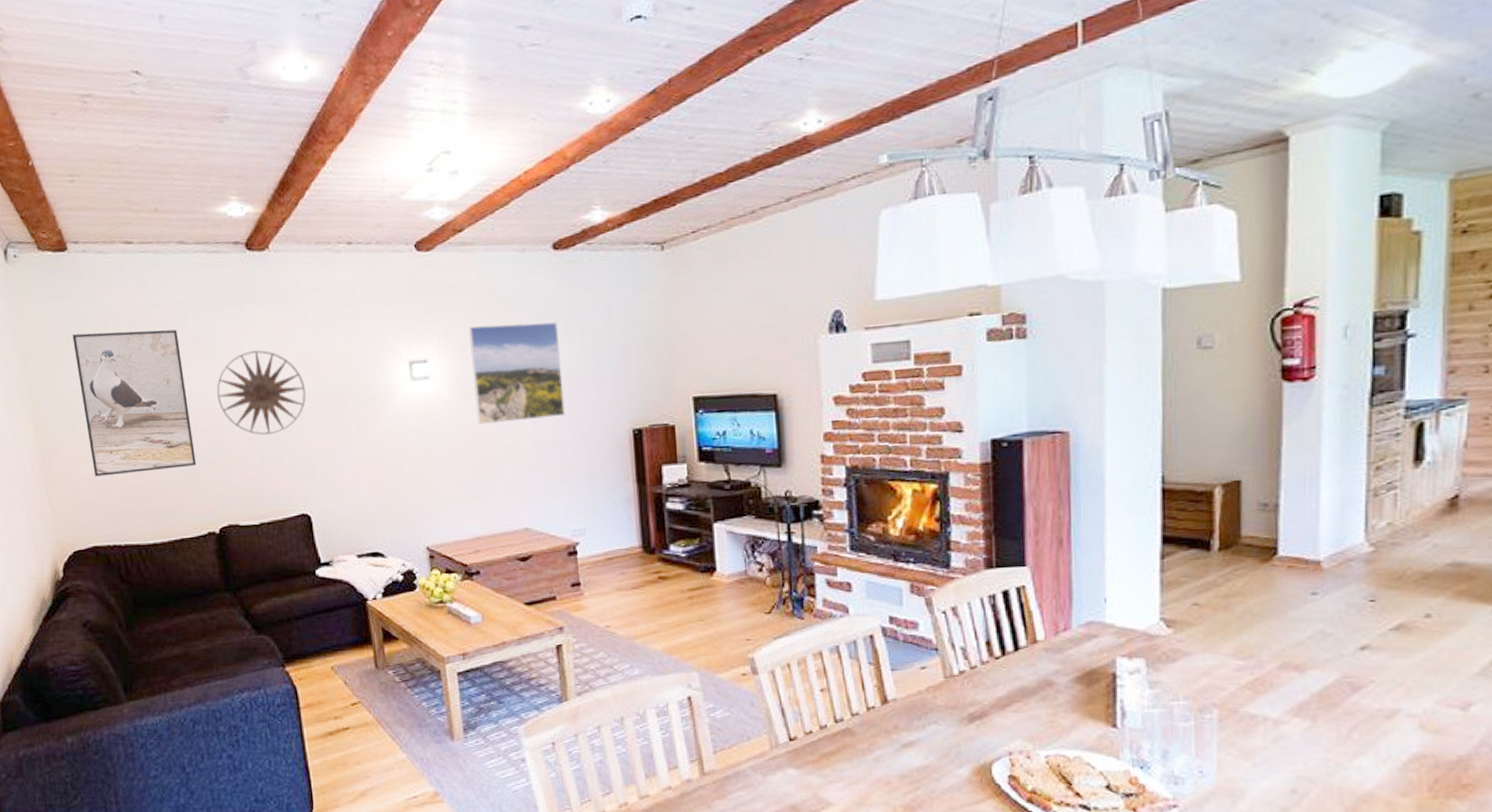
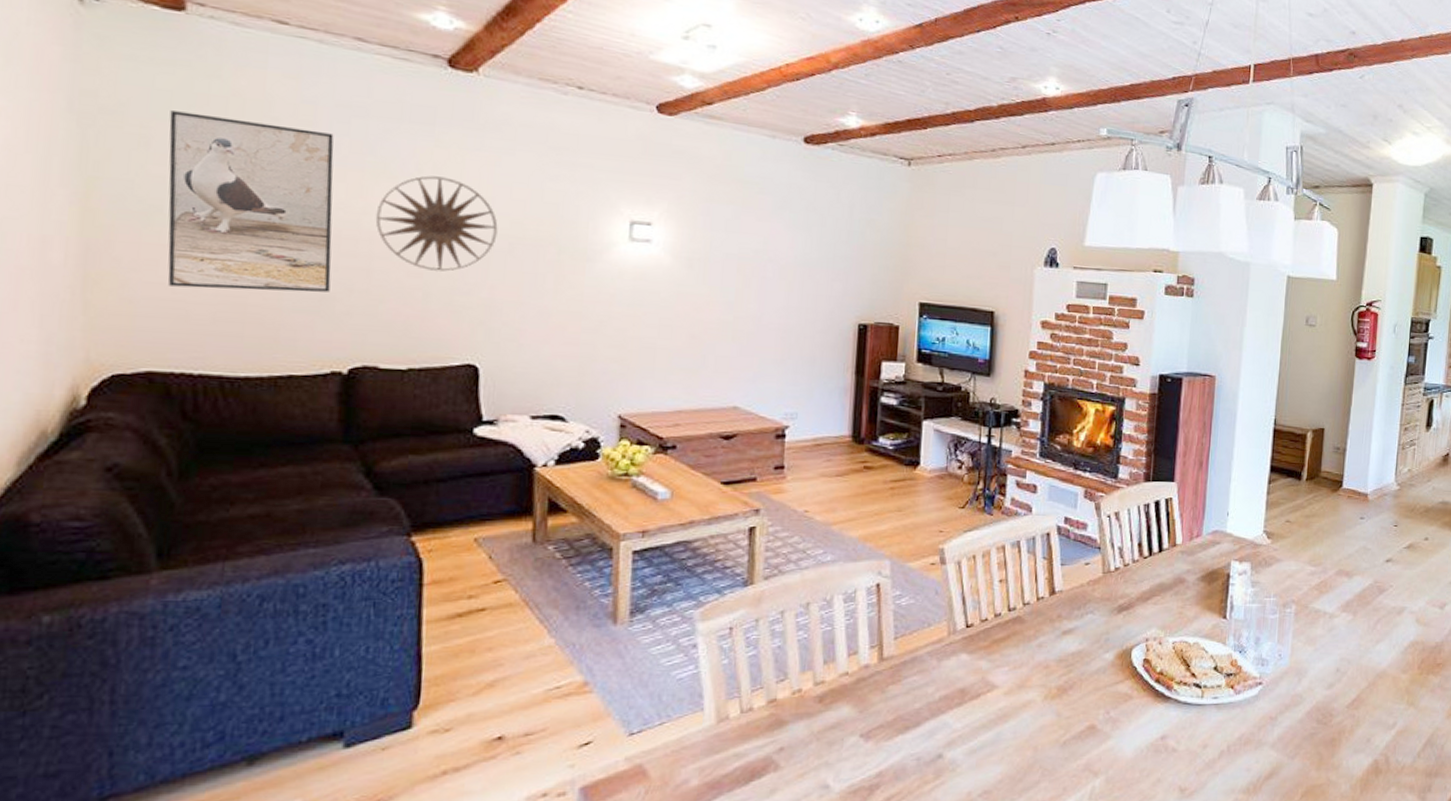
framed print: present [469,322,565,424] -> none [698,198,798,302]

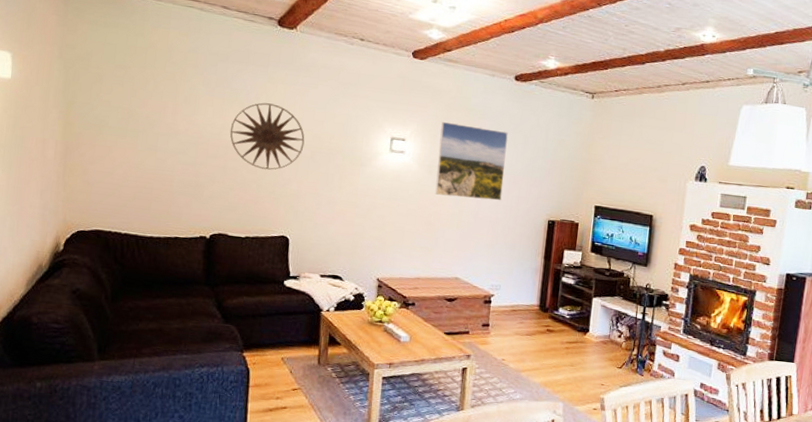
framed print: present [167,110,334,292] -> none [109,58,207,182]
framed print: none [698,198,798,302] -> present [435,121,508,201]

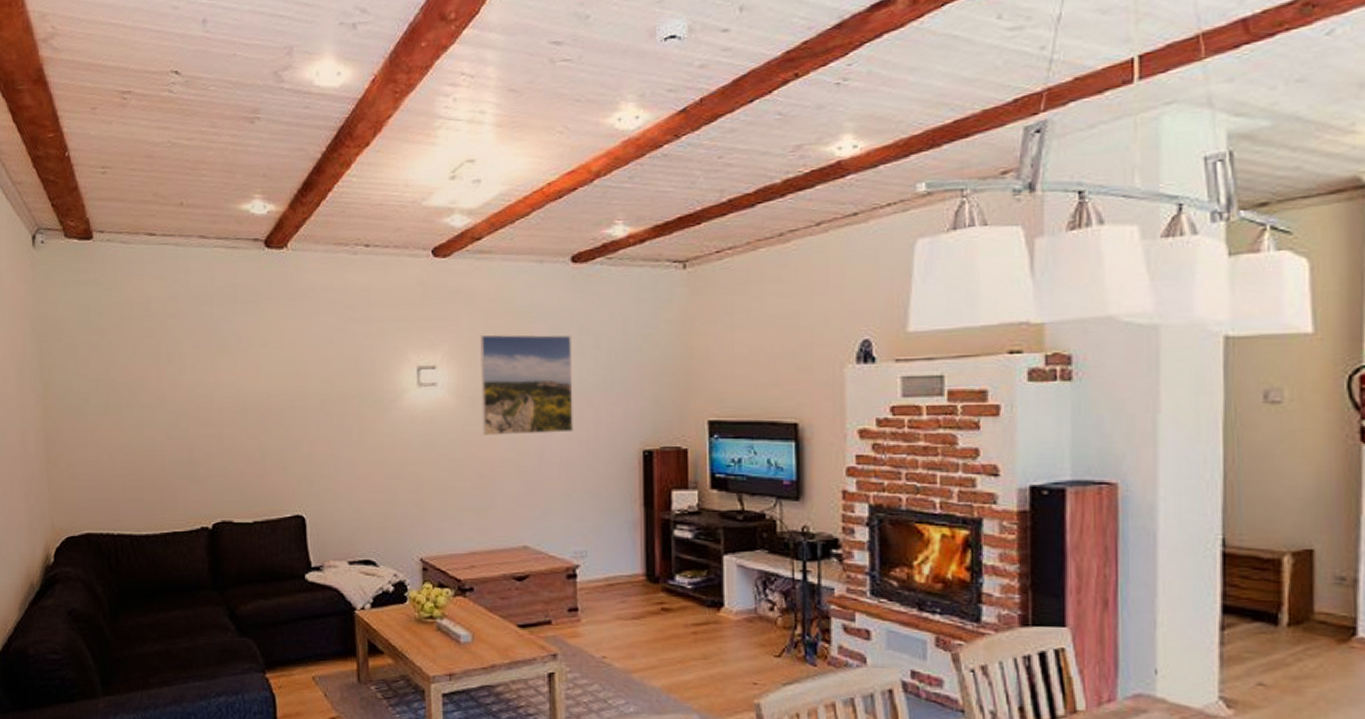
wall art: present [229,102,305,170] -> none [223,347,311,432]

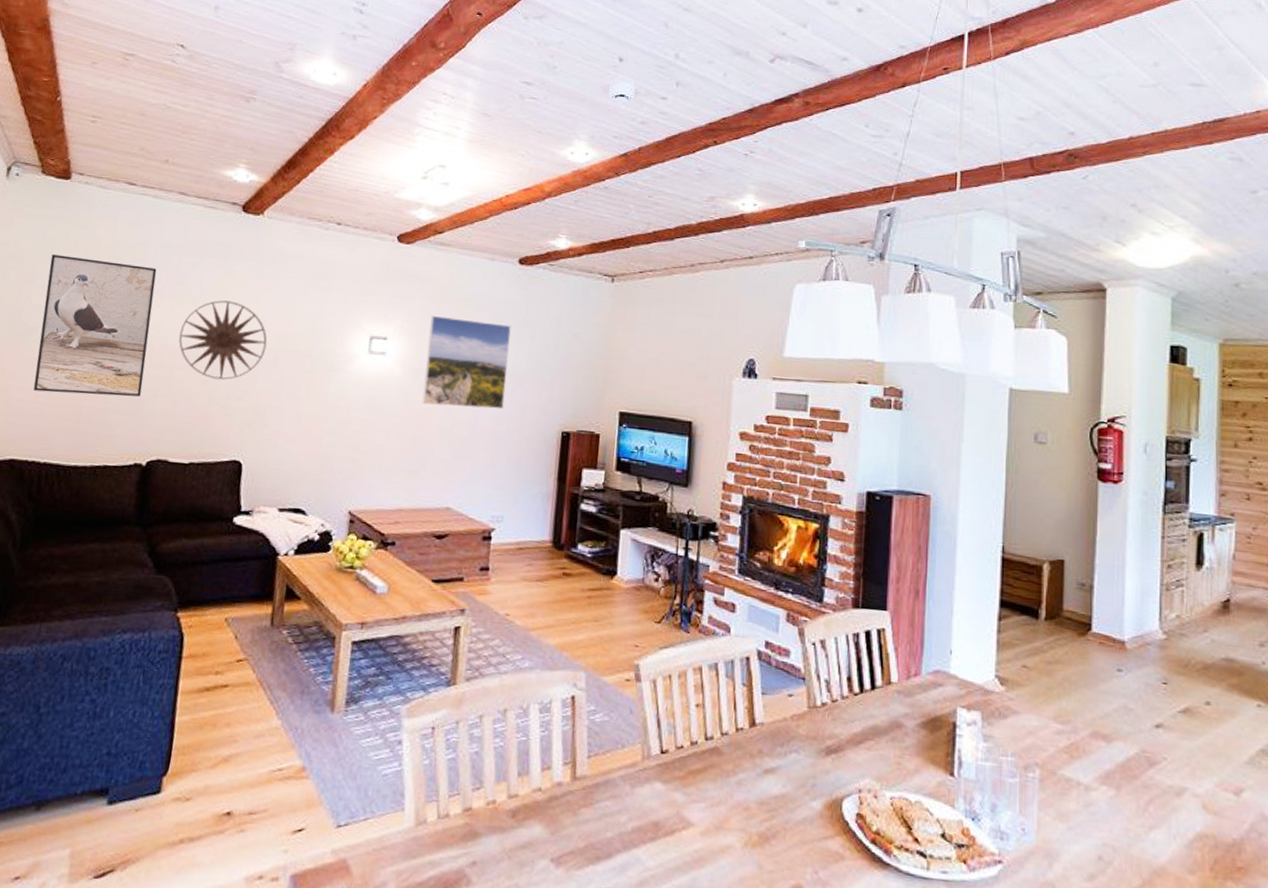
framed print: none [88,320,196,463] -> present [33,254,157,397]
wall art: none [223,347,311,432] -> present [178,300,268,380]

